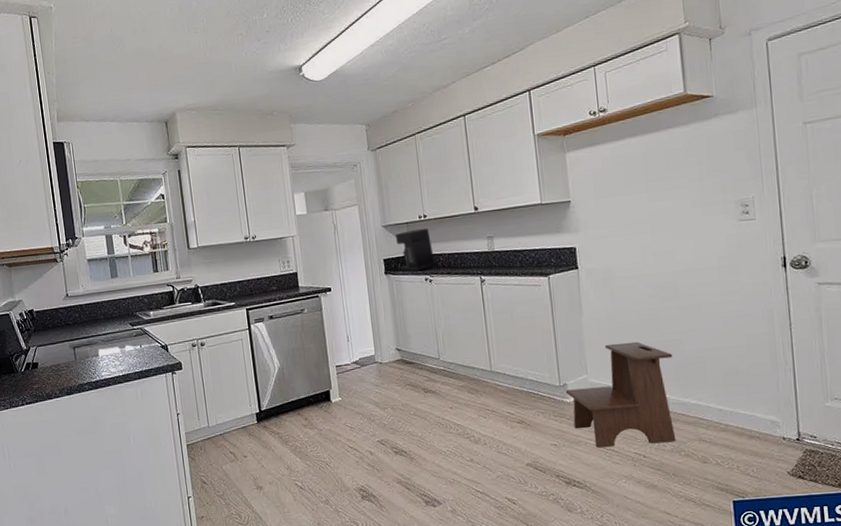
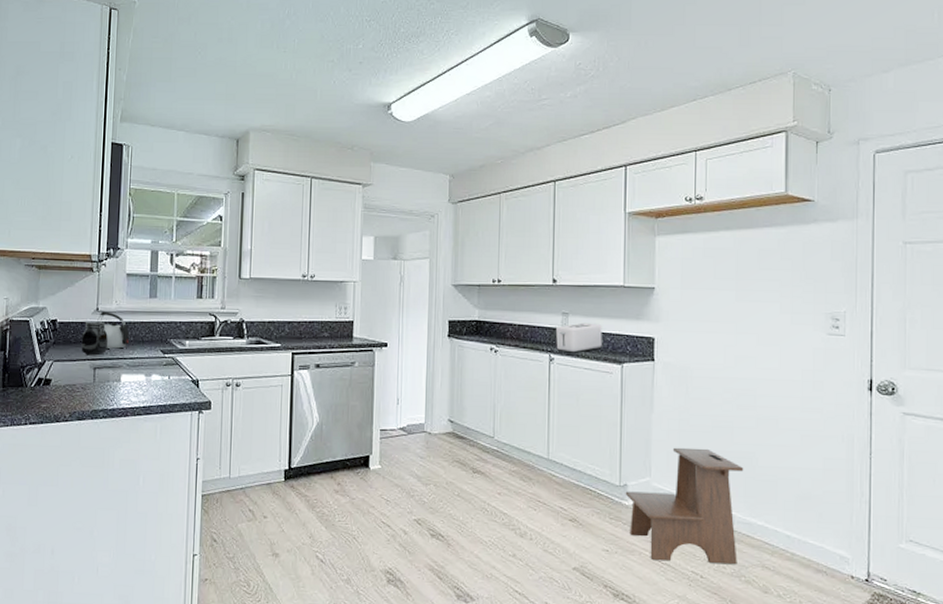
jar: none [57,305,82,337] -> present [81,321,108,356]
kettle: none [68,295,101,329] -> present [97,311,130,349]
coffee maker: present [396,228,436,273] -> none [464,293,504,341]
toaster: none [483,242,528,274] -> present [556,322,602,354]

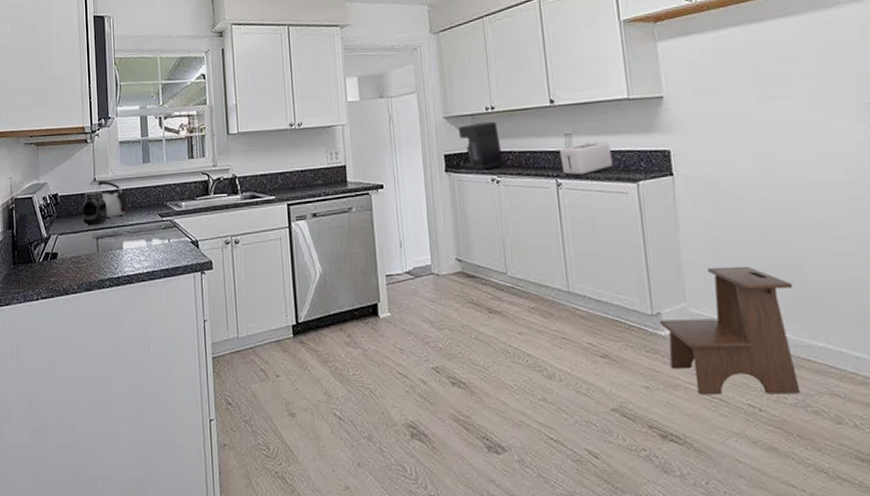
coffee maker: none [464,293,504,341] -> present [459,121,505,172]

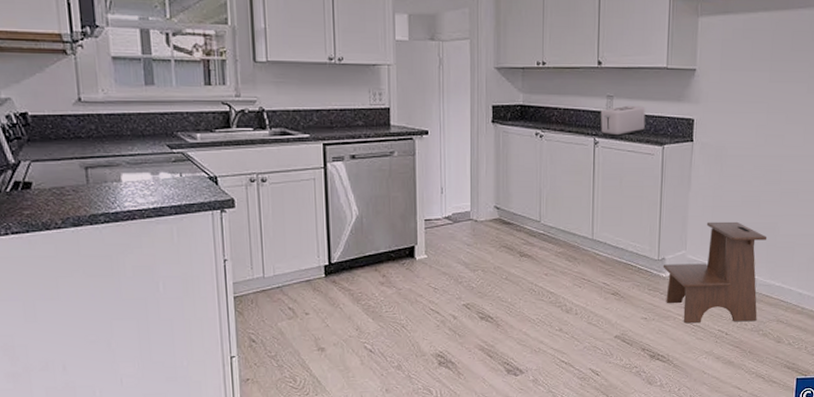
jar: present [82,191,107,226] -> none [63,113,99,153]
kettle: present [95,180,128,217] -> none [81,101,127,145]
coffee maker: present [459,121,505,172] -> none [509,76,549,126]

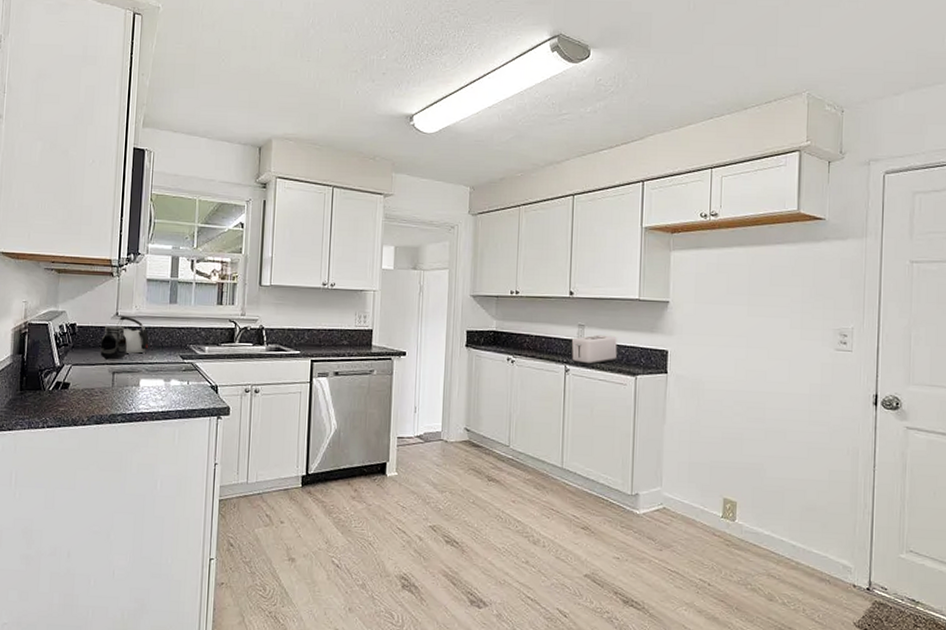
jar: none [63,113,99,153] -> present [100,325,127,360]
kettle: none [81,101,127,145] -> present [117,316,149,354]
step stool: present [663,221,768,323] -> none [636,458,752,573]

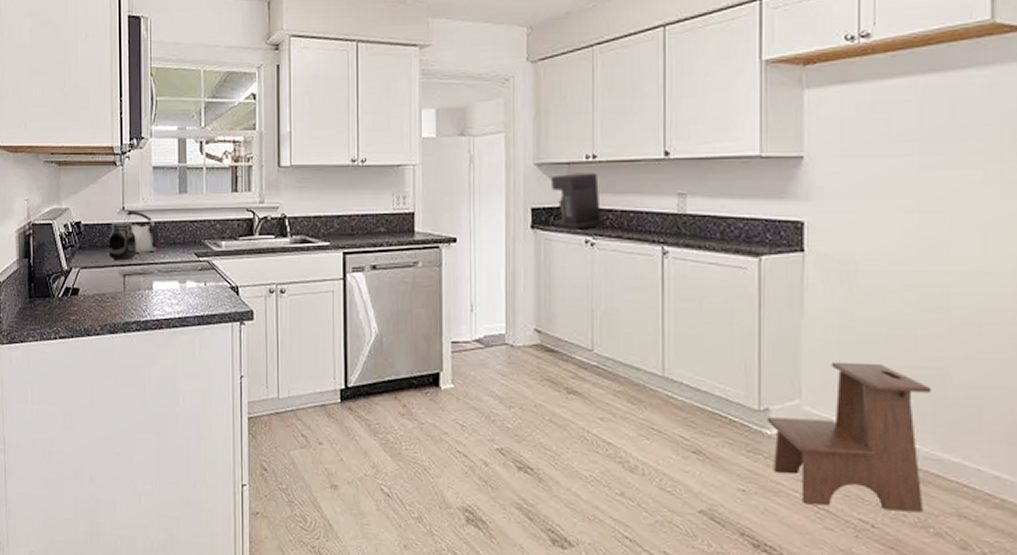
coffee maker: none [482,304,521,351] -> present [552,172,602,231]
toaster: present [572,334,617,366] -> none [671,205,732,246]
step stool: none [636,458,752,573] -> present [766,361,932,513]

